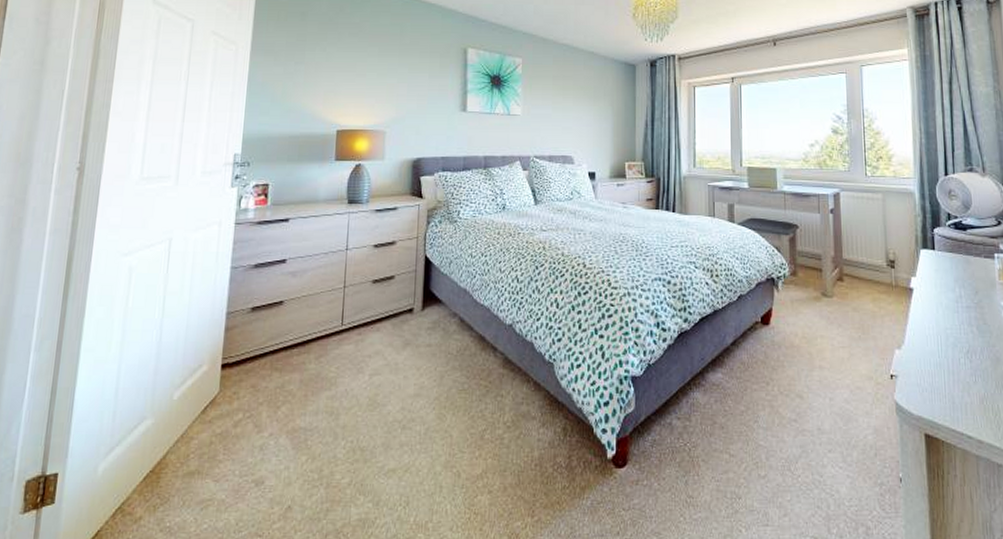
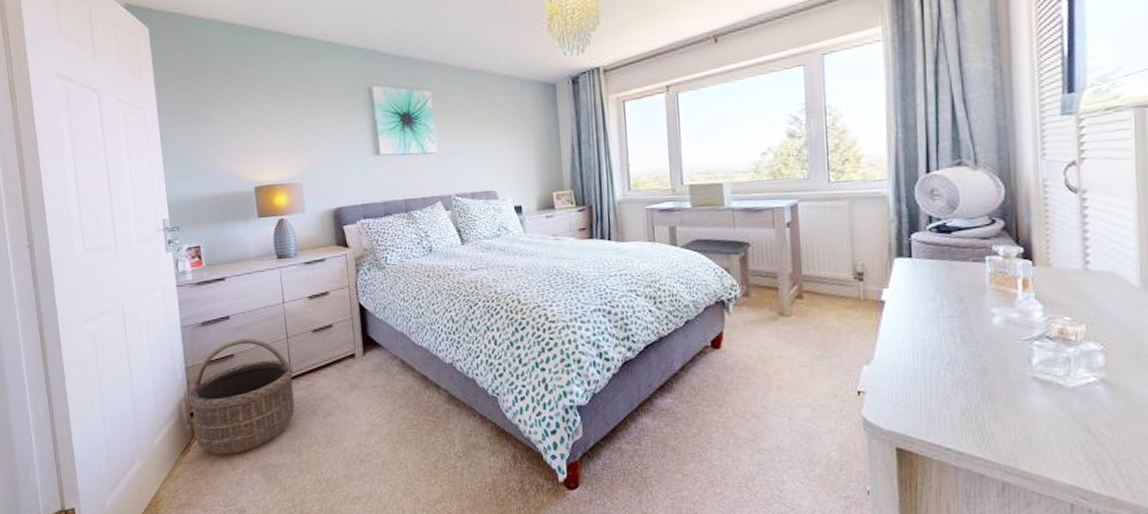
basket: none [223,284,346,415] -> present [188,338,295,455]

